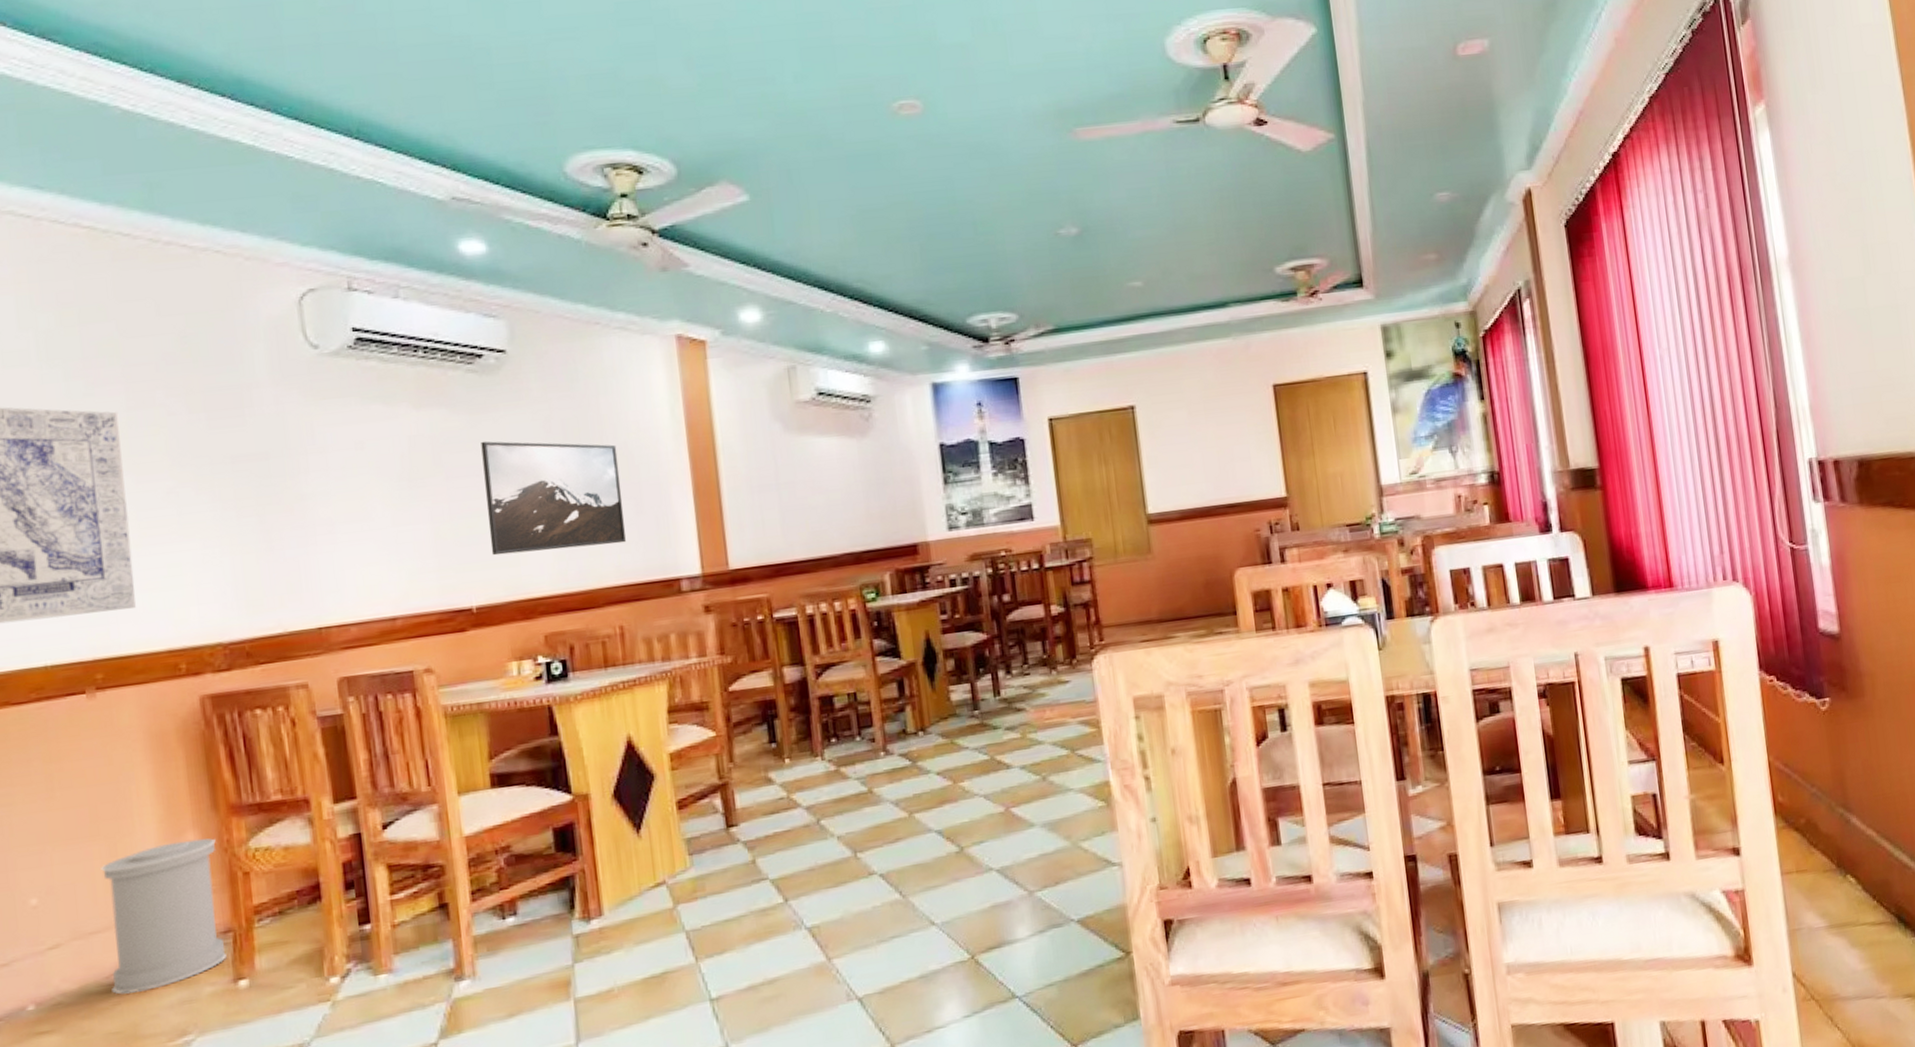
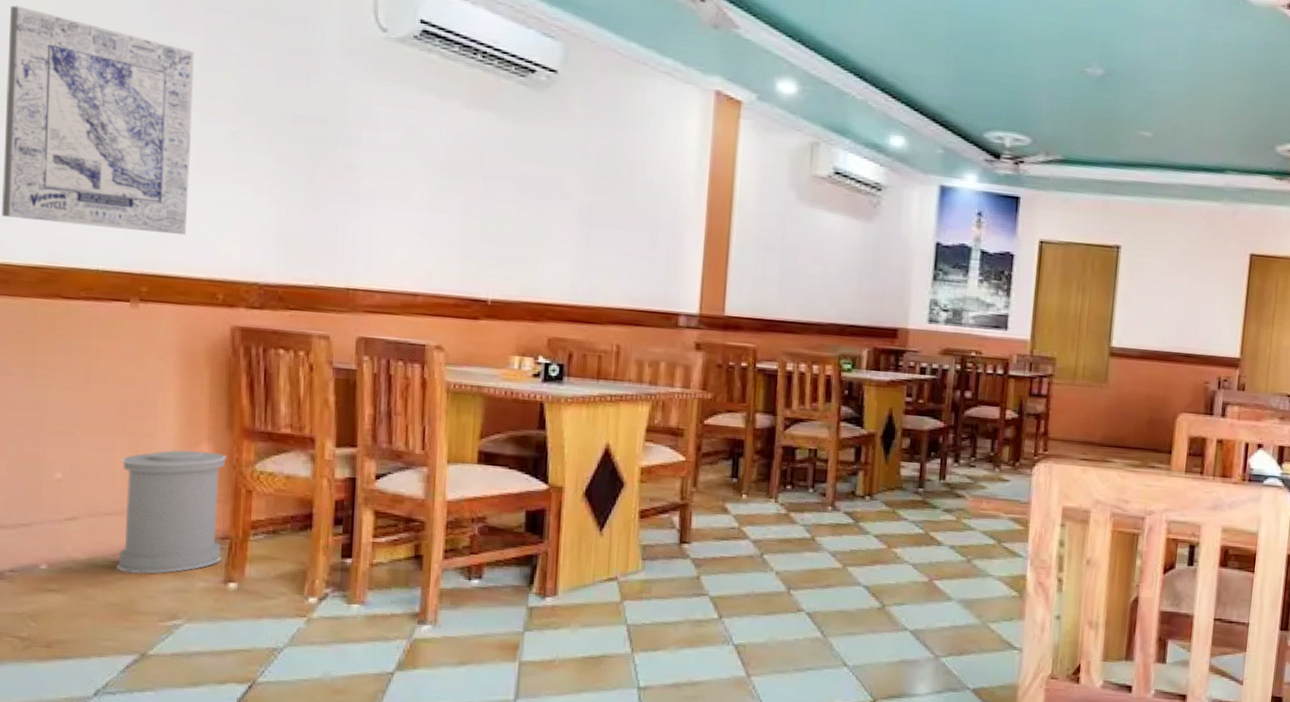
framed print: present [481,441,626,556] -> none [513,150,643,271]

